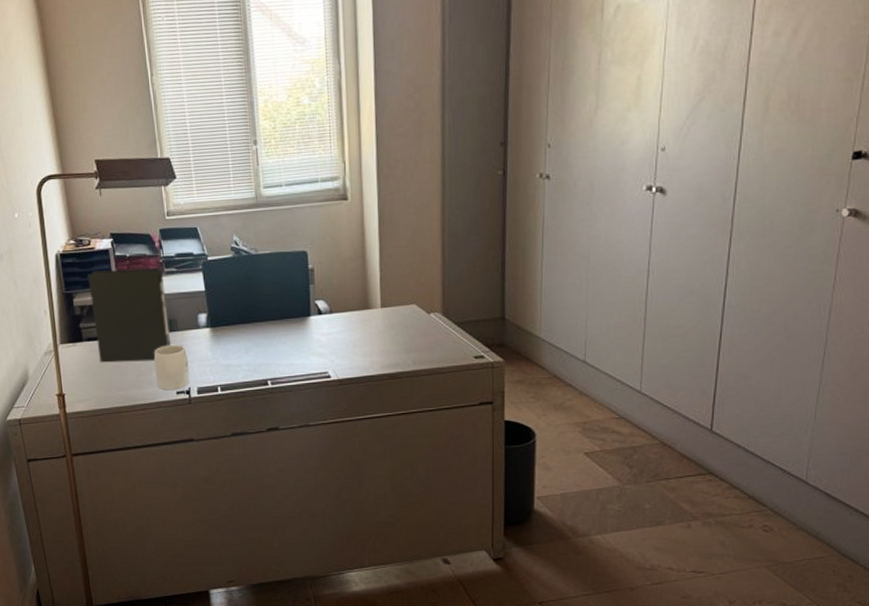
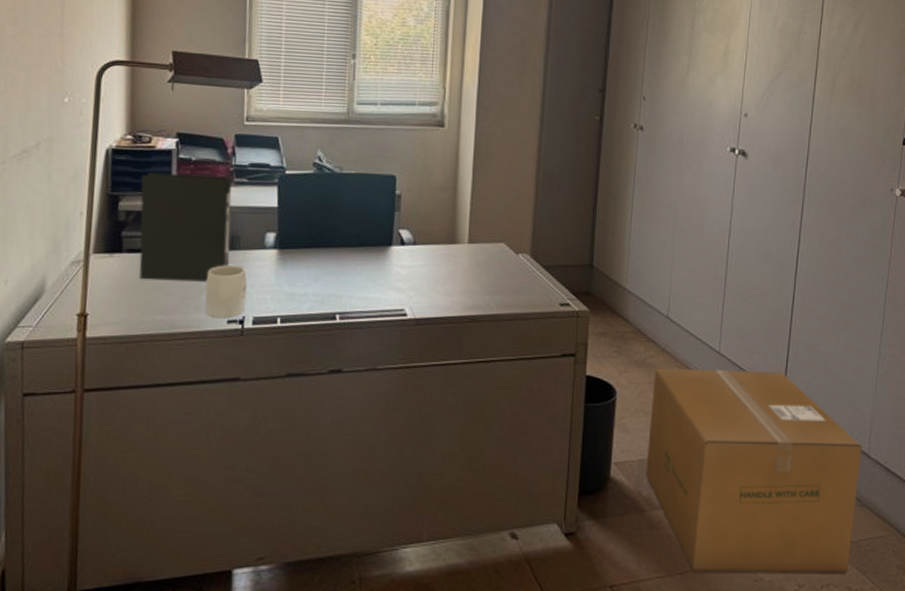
box: none [569,407,799,592] -> present [646,368,862,574]

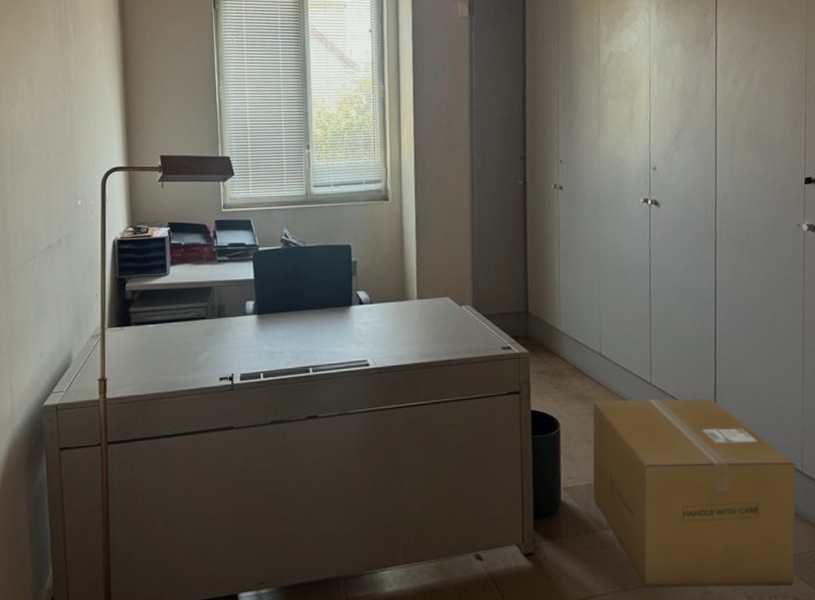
binder: present [138,173,233,282] -> none [142,256,217,348]
mug: present [204,265,248,319] -> none [199,331,234,377]

